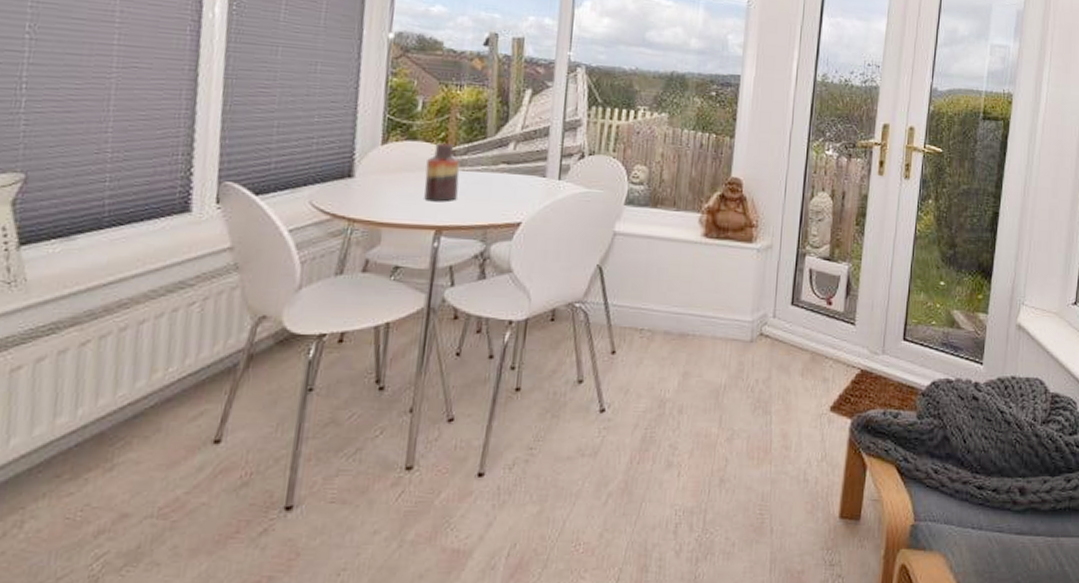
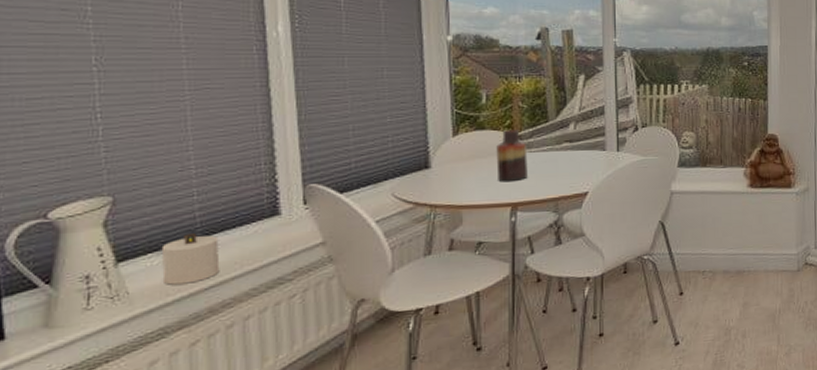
candle: none [62,222,125,277] -> present [161,234,220,285]

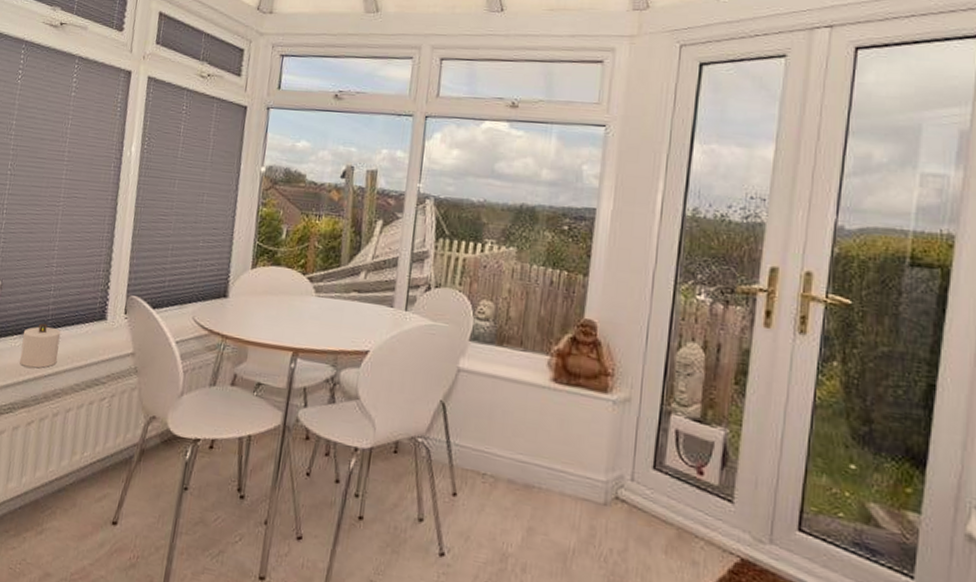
vase: present [496,130,528,182] -> none [284,269,317,325]

